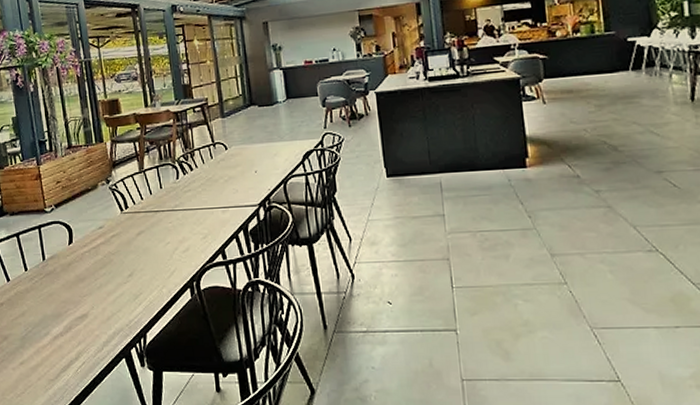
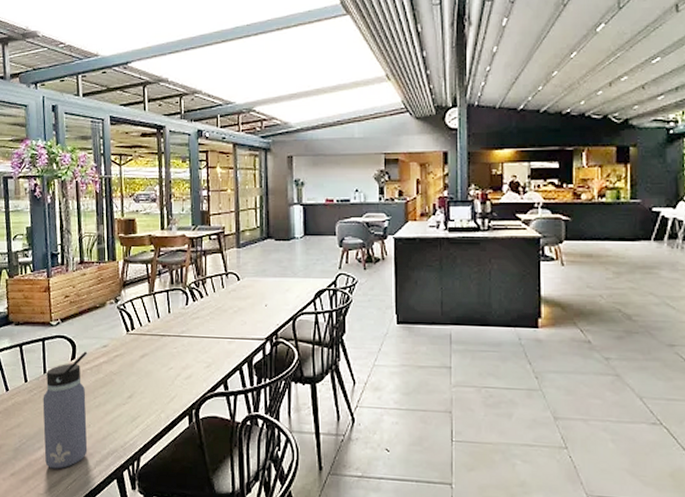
water bottle: none [44,234,94,354] -> present [43,351,88,469]

